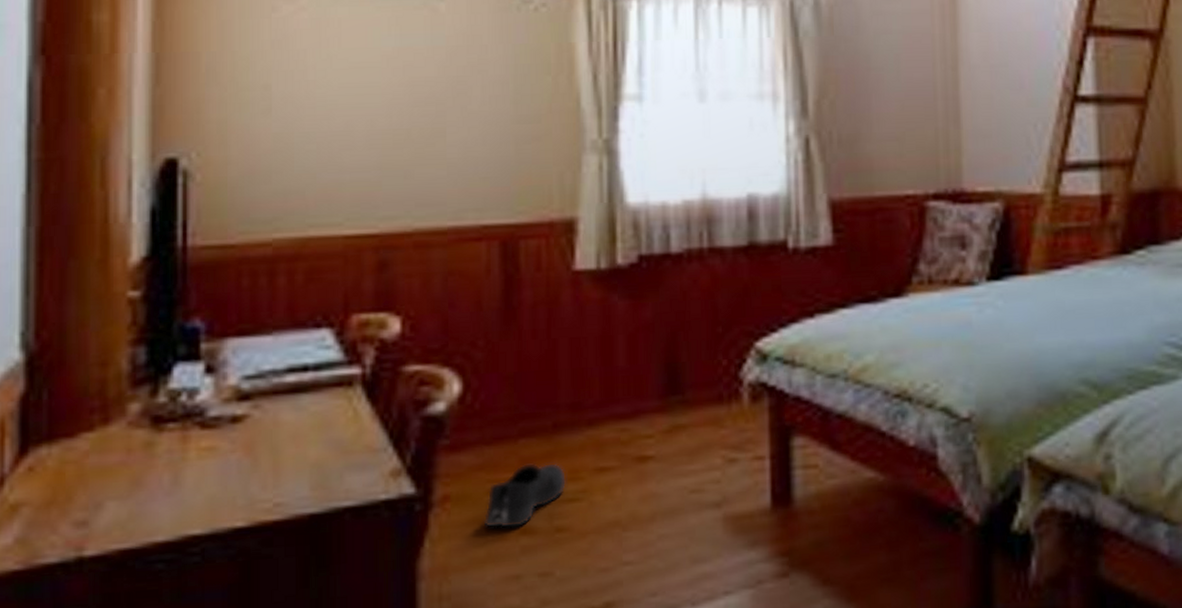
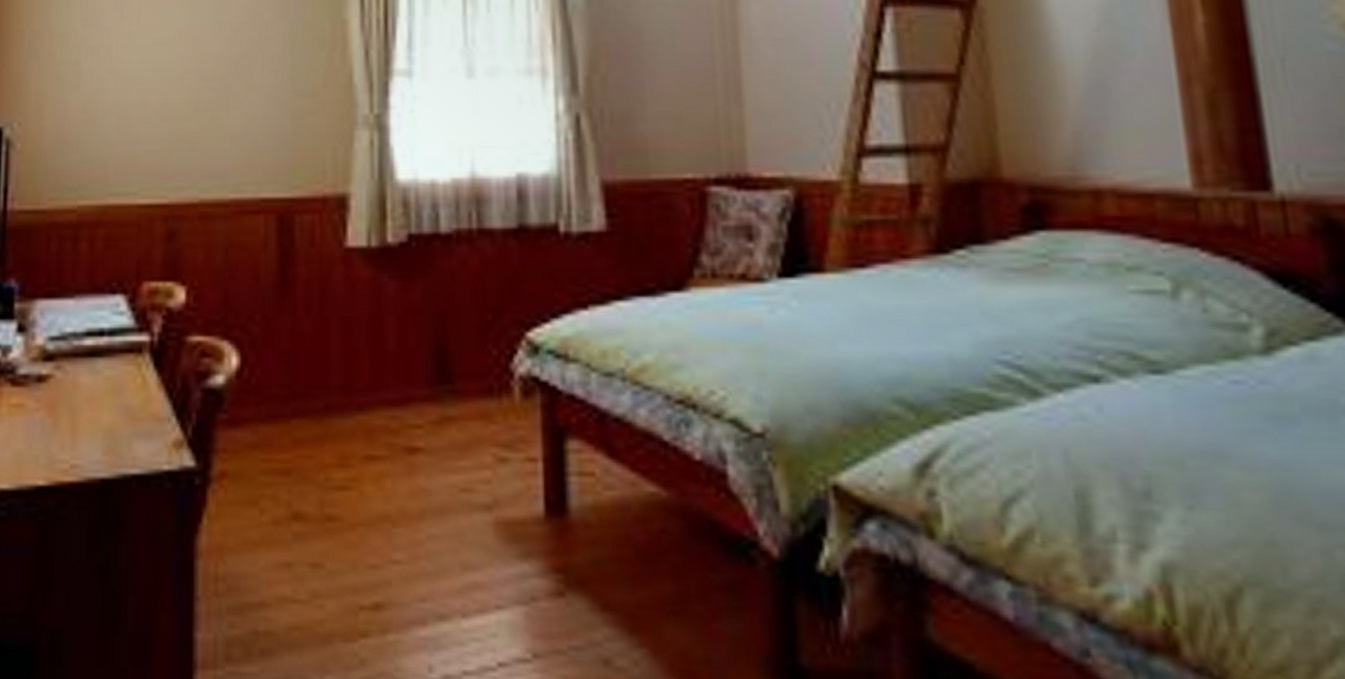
shoe: present [483,463,566,528] -> none [257,445,336,512]

